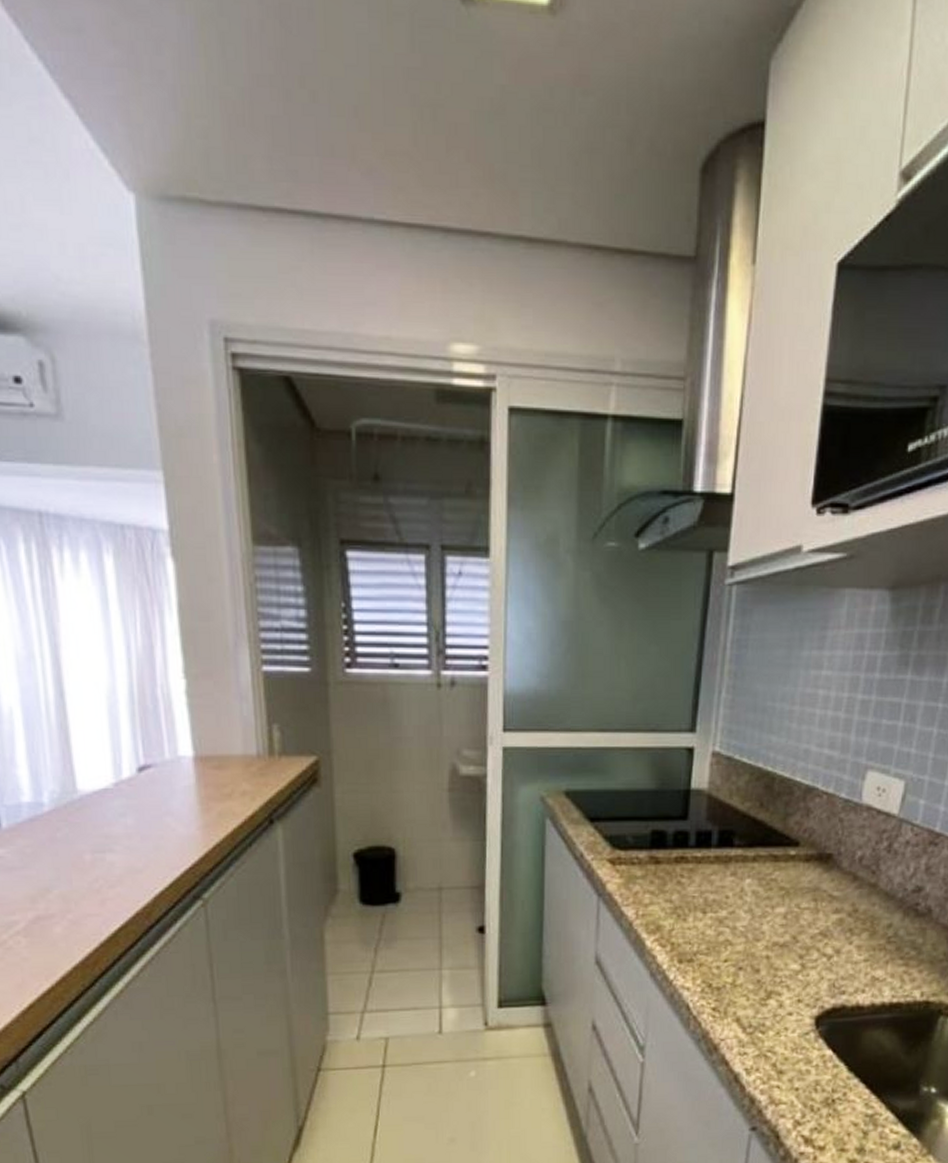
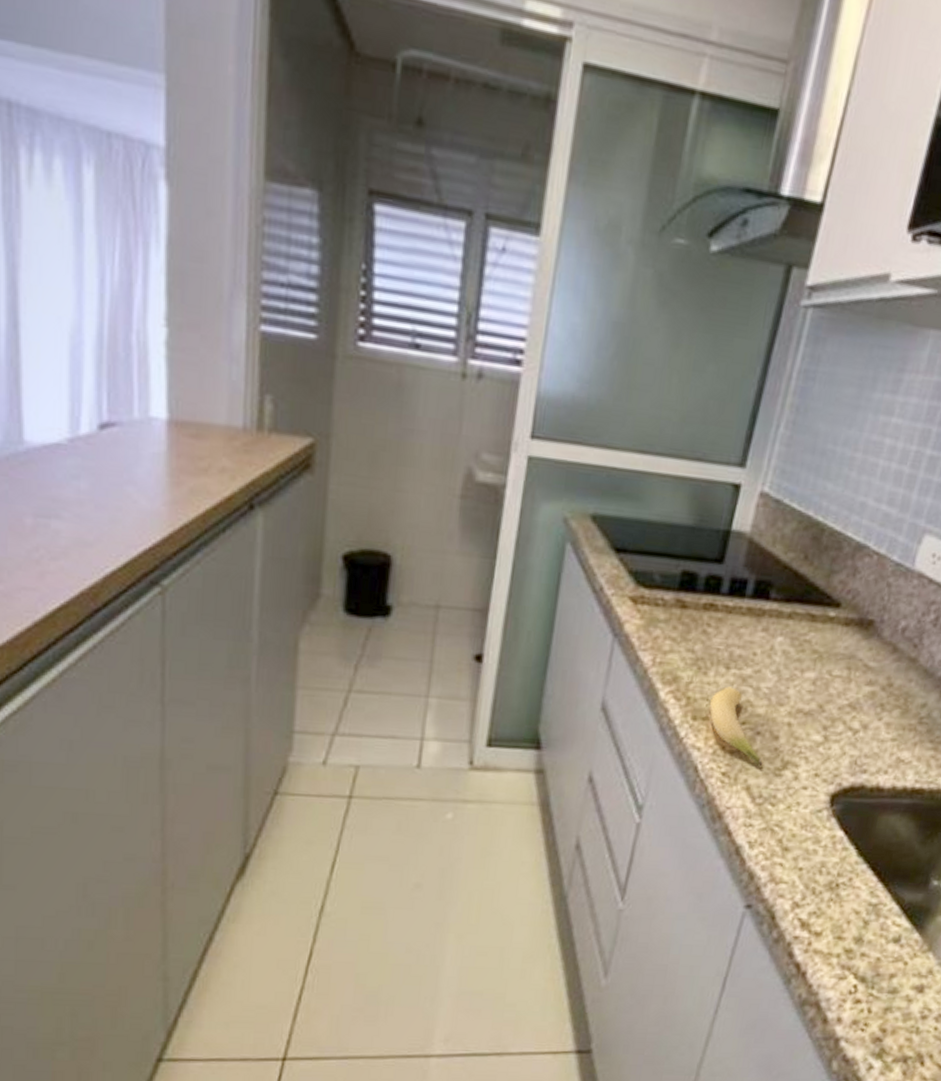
banana: none [693,929,748,999] -> present [710,686,763,767]

